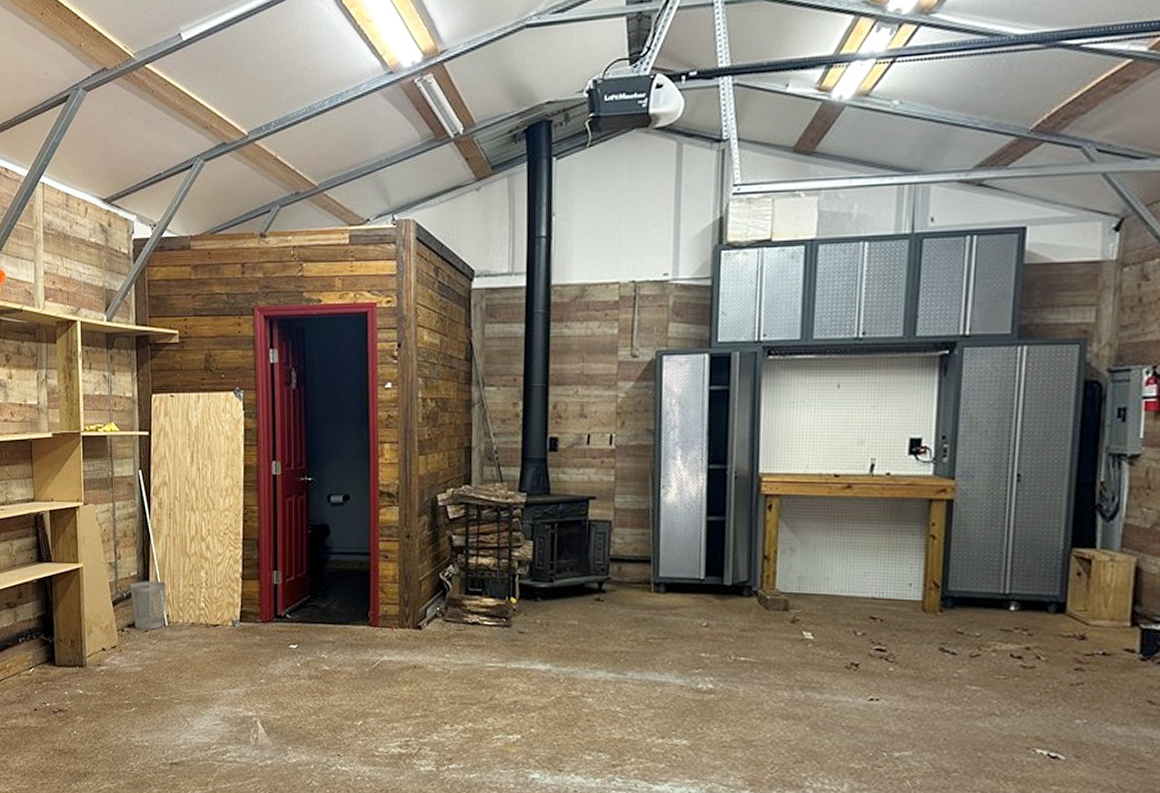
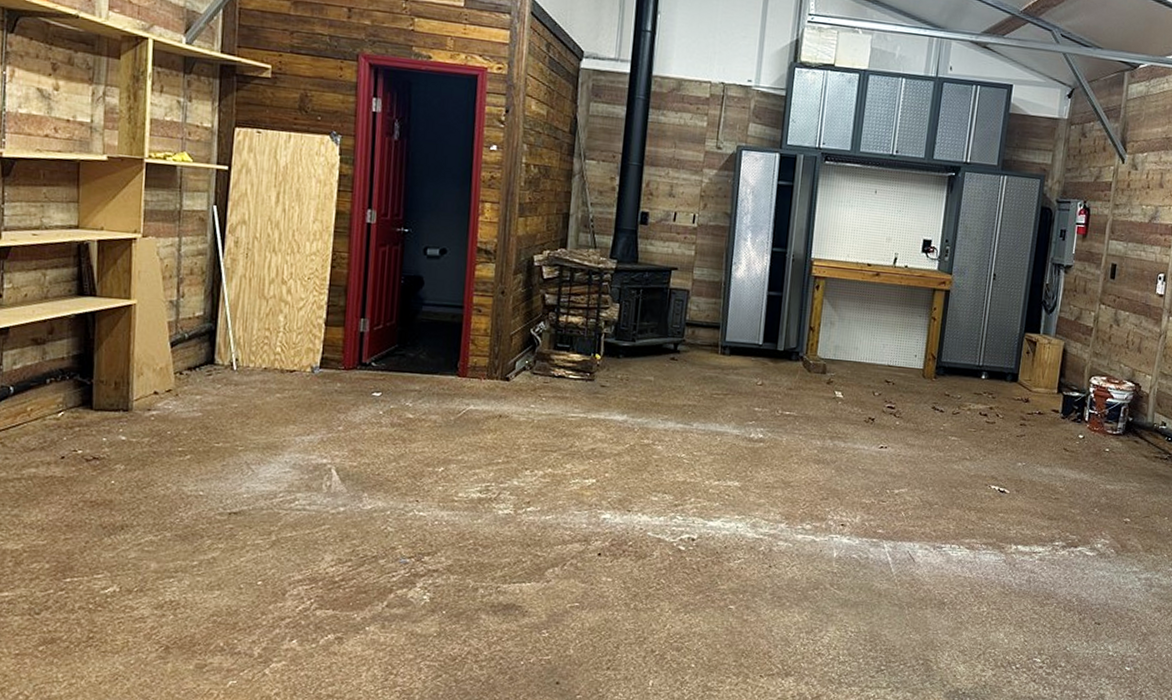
wastebasket: present [130,581,166,630] -> none [193,322,238,374]

